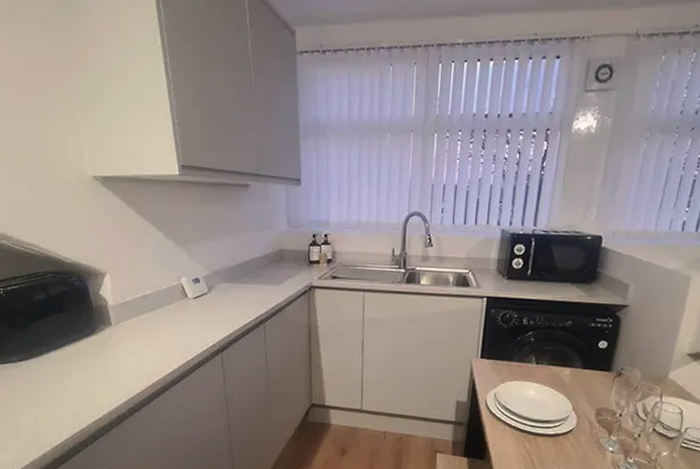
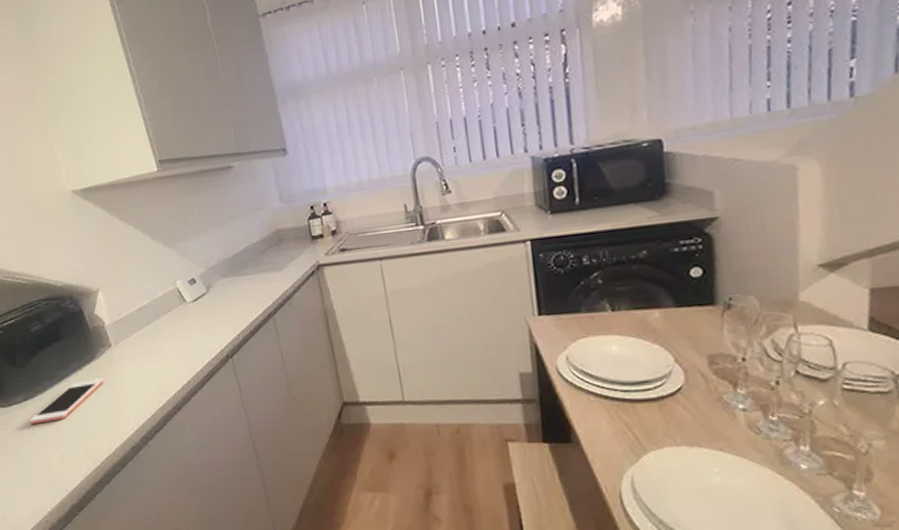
cell phone: none [22,351,101,384] -> present [29,378,105,424]

